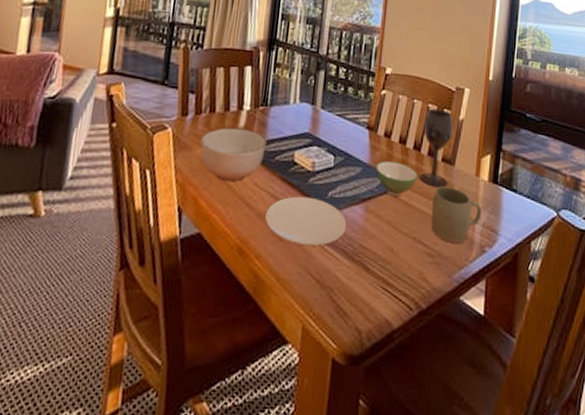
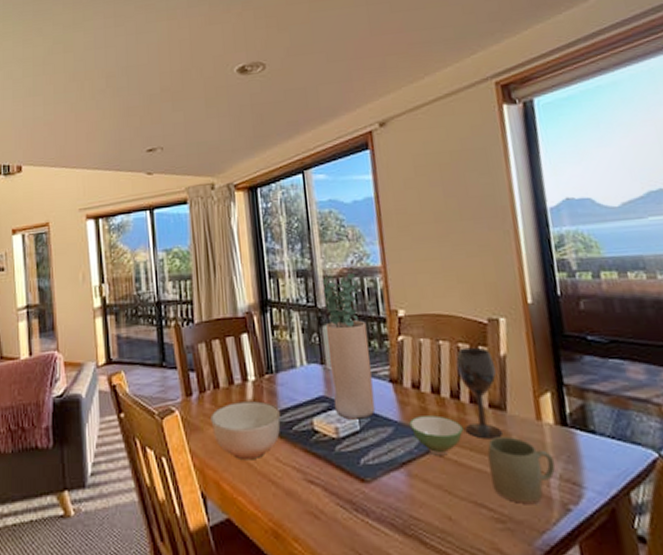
plate: present [265,196,347,246] -> none [295,467,390,522]
vase: none [315,17,359,158] -> present [322,259,376,420]

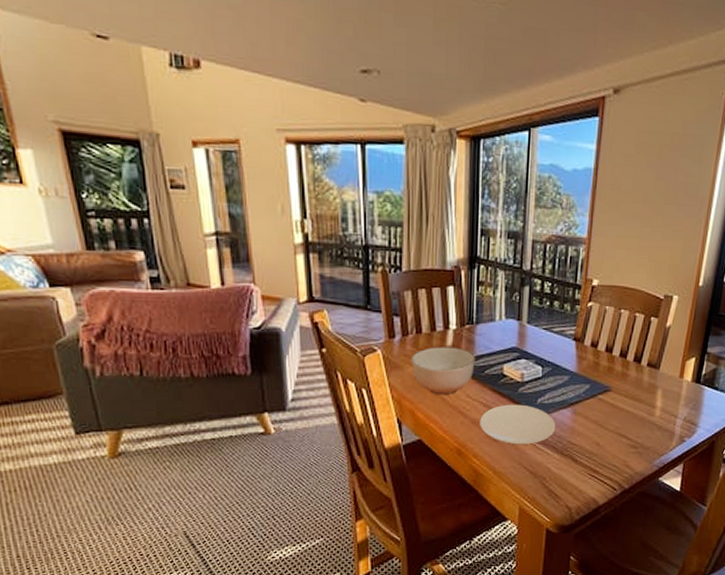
plate: none [295,467,390,522] -> present [480,404,556,445]
vase: present [322,259,376,420] -> none [523,228,564,368]
bowl: present [409,415,464,456] -> none [582,369,624,400]
wine glass: present [456,347,502,439] -> none [626,317,661,390]
mug: present [487,436,556,504] -> none [635,388,684,436]

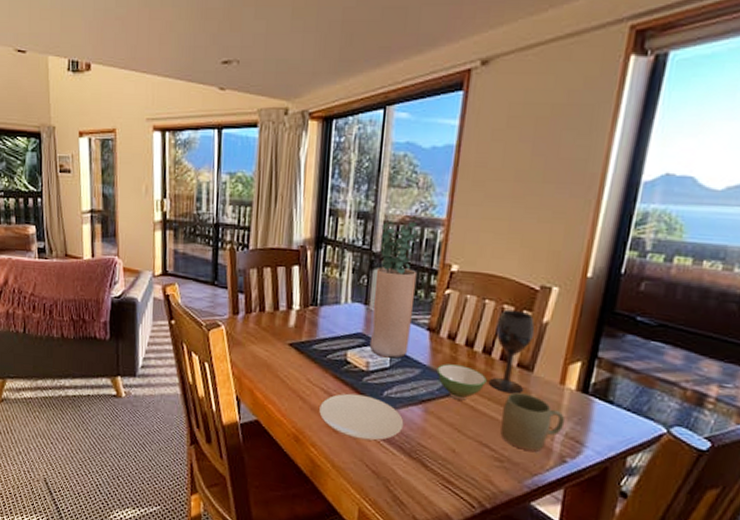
bowl: present [411,347,476,395] -> none [253,326,319,377]
vase: none [523,228,564,368] -> present [369,208,420,359]
bowl: none [582,369,624,400] -> present [436,364,487,401]
wine glass: none [626,317,661,390] -> present [489,309,536,394]
mug: none [635,388,684,436] -> present [500,392,566,452]

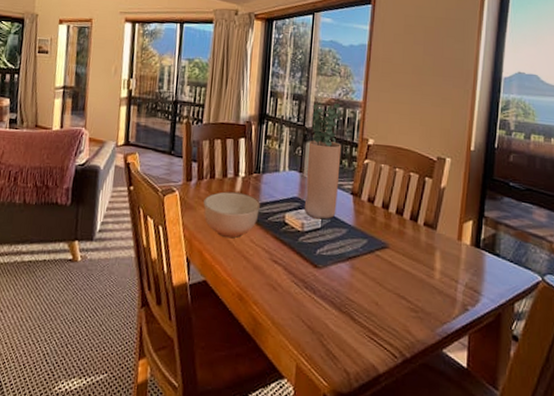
bowl: none [253,326,319,377] -> present [203,191,261,239]
plate: present [319,393,404,441] -> none [261,252,334,297]
bowl: present [436,364,487,401] -> none [360,224,401,257]
wine glass: present [489,309,536,394] -> none [403,176,436,250]
mug: present [500,392,566,452] -> none [413,248,465,301]

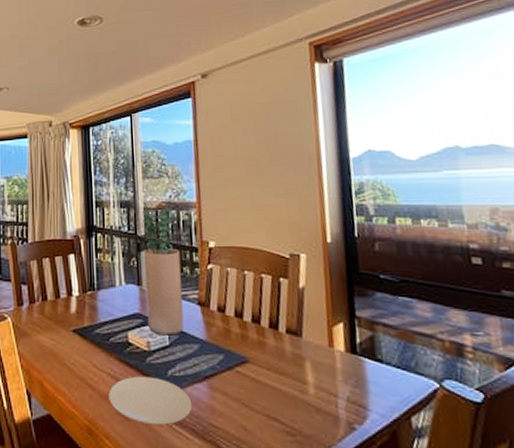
bowl: present [203,191,261,239] -> none [38,314,100,365]
plate: none [261,252,334,297] -> present [108,376,193,426]

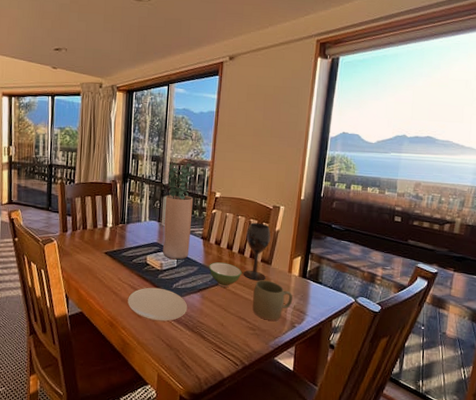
bowl: none [213,336,262,373] -> present [209,262,242,288]
wine glass: none [259,278,297,361] -> present [244,222,271,281]
mug: none [282,359,344,420] -> present [252,280,293,321]

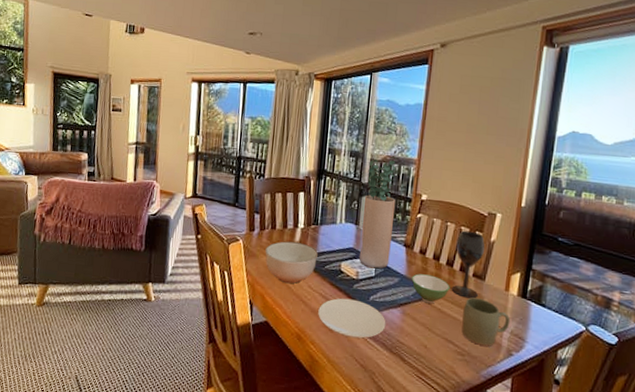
bowl: none [78,240,127,278] -> present [265,241,319,284]

